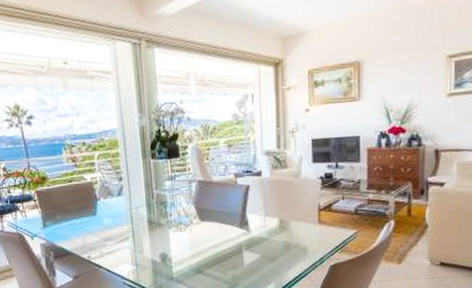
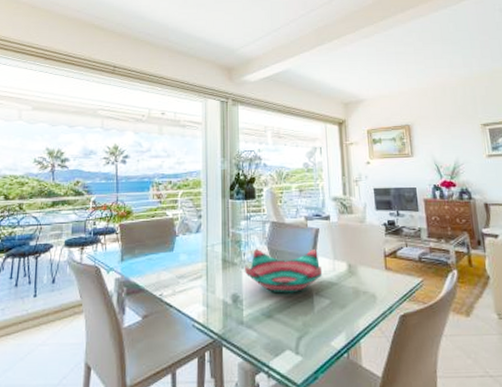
decorative bowl: none [171,205,253,251] -> present [244,248,323,293]

